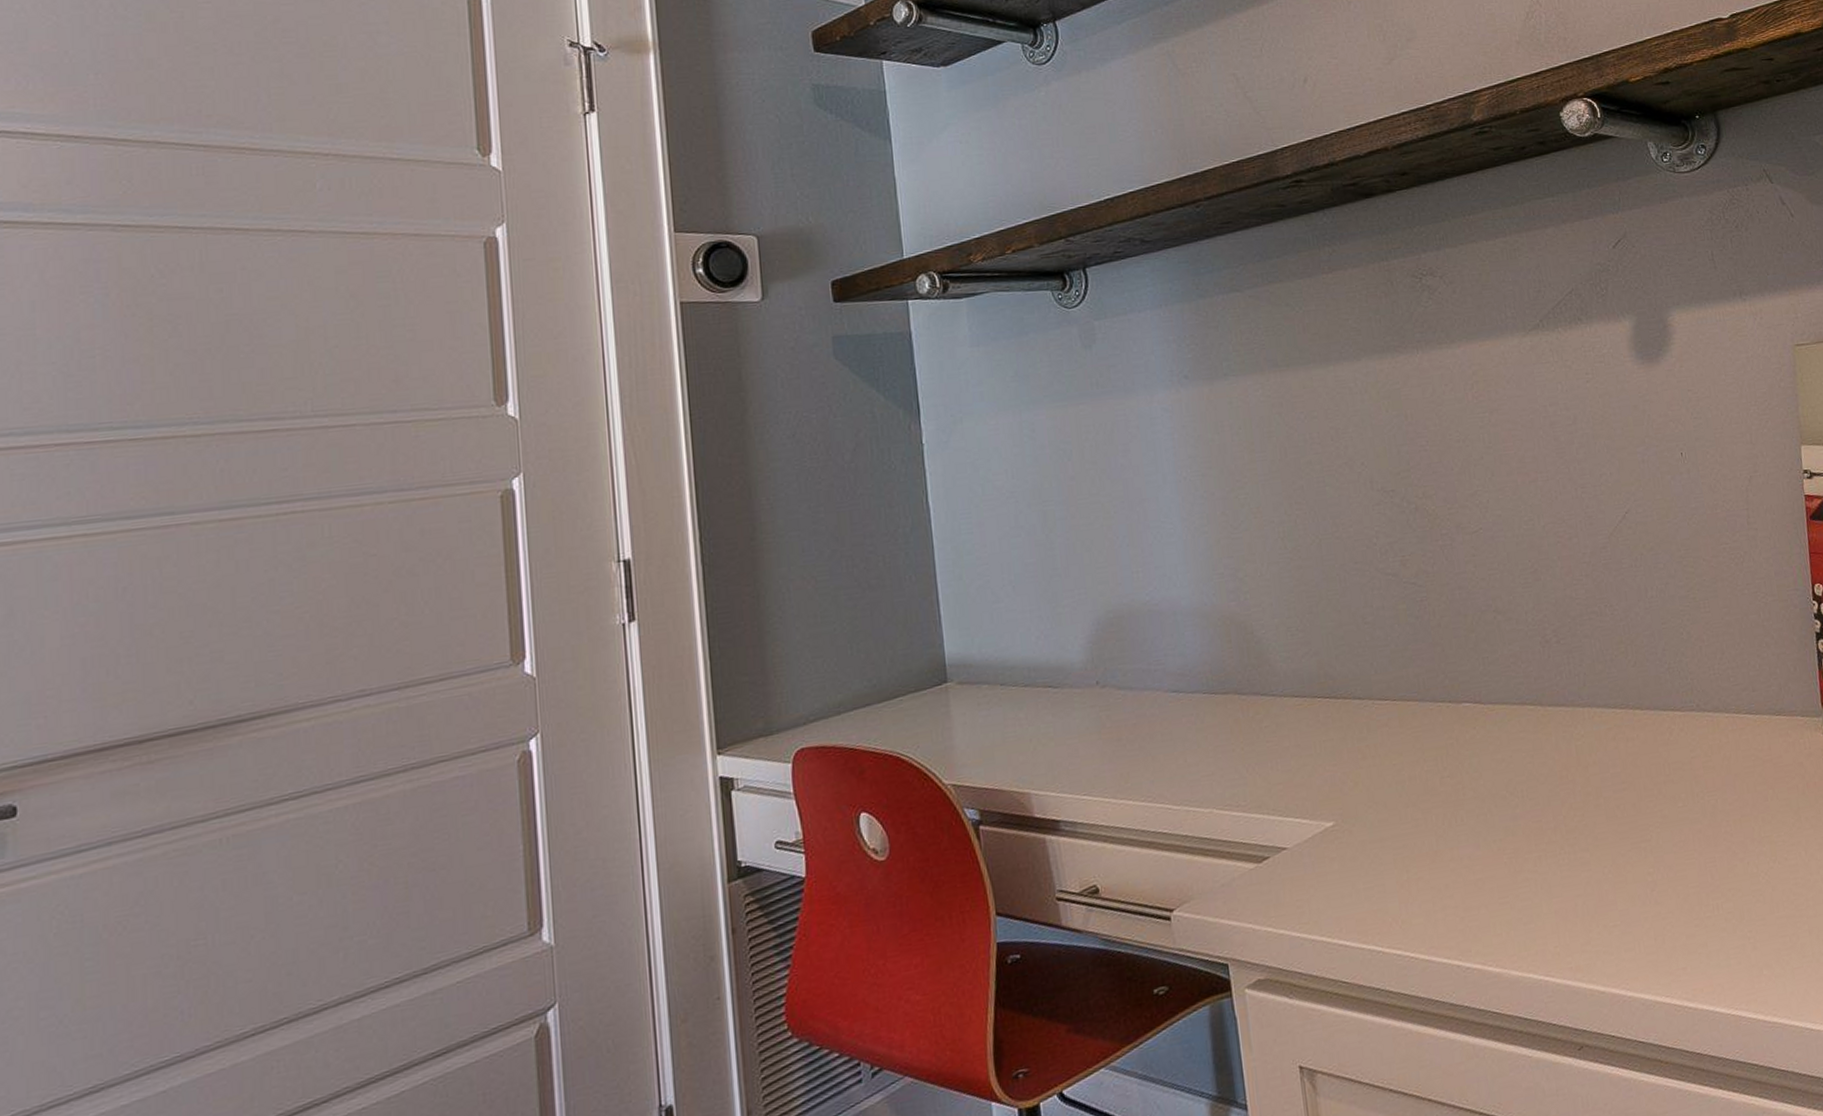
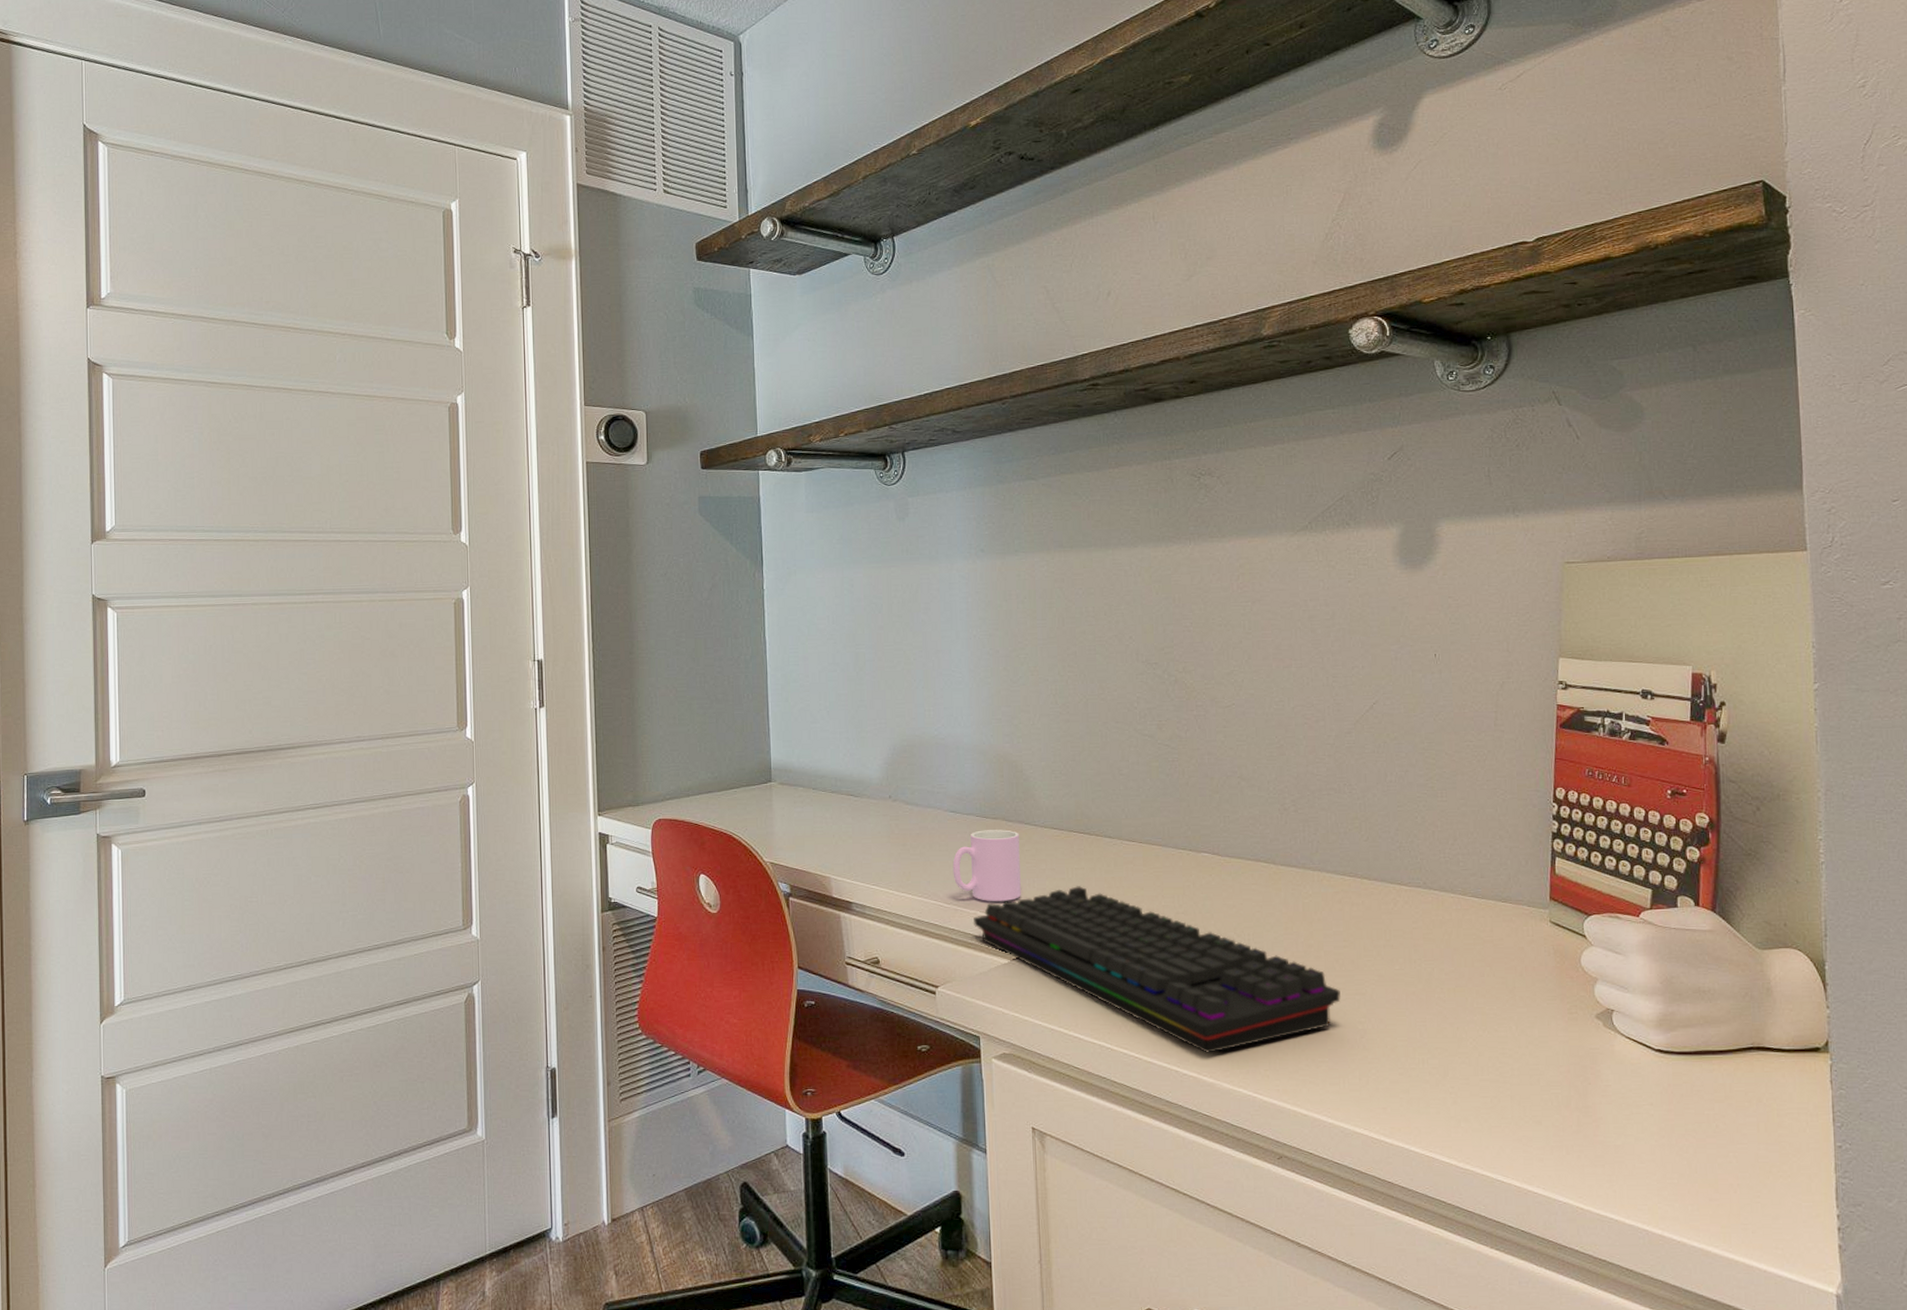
cup: none [1179,705,1264,796] -> present [952,829,1021,901]
keyboard: none [1208,761,1626,939] -> present [972,886,1341,1053]

